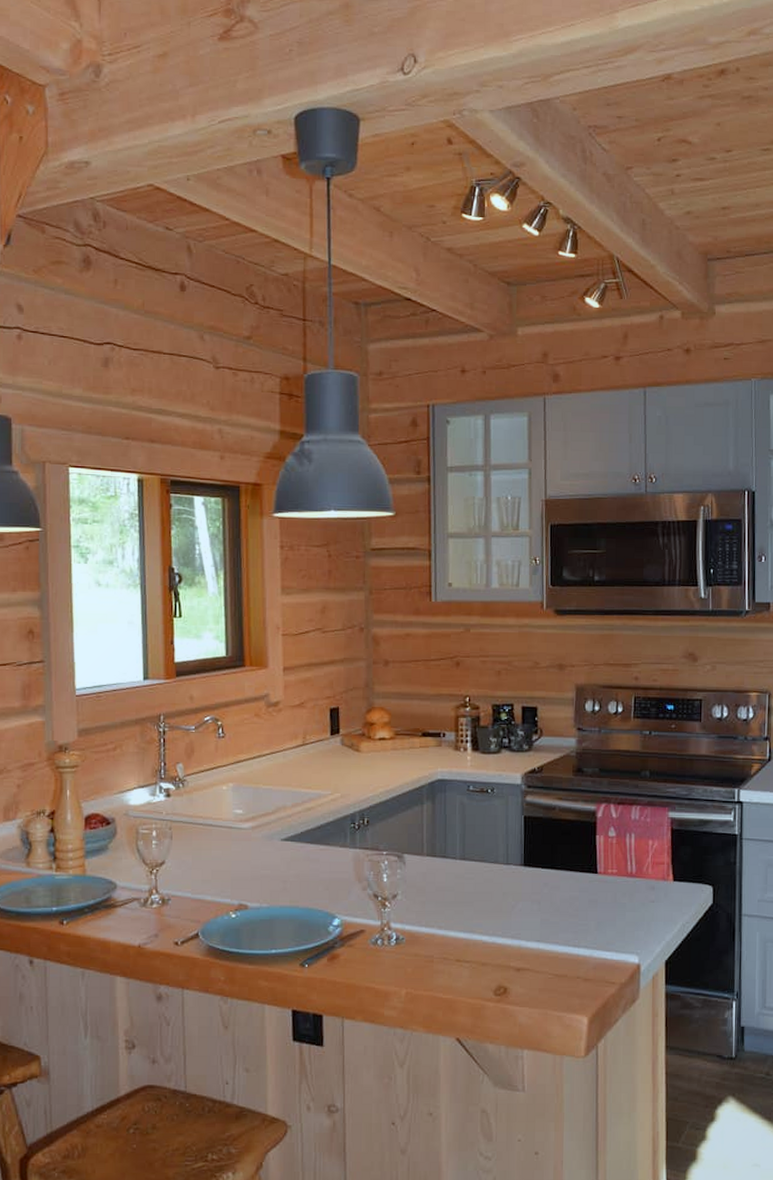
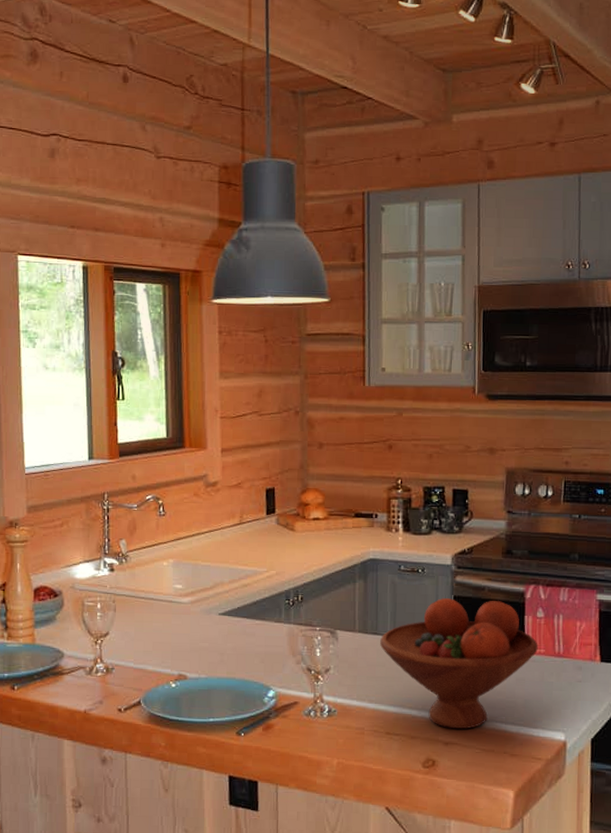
fruit bowl: none [449,819,610,955] -> present [380,598,538,730]

